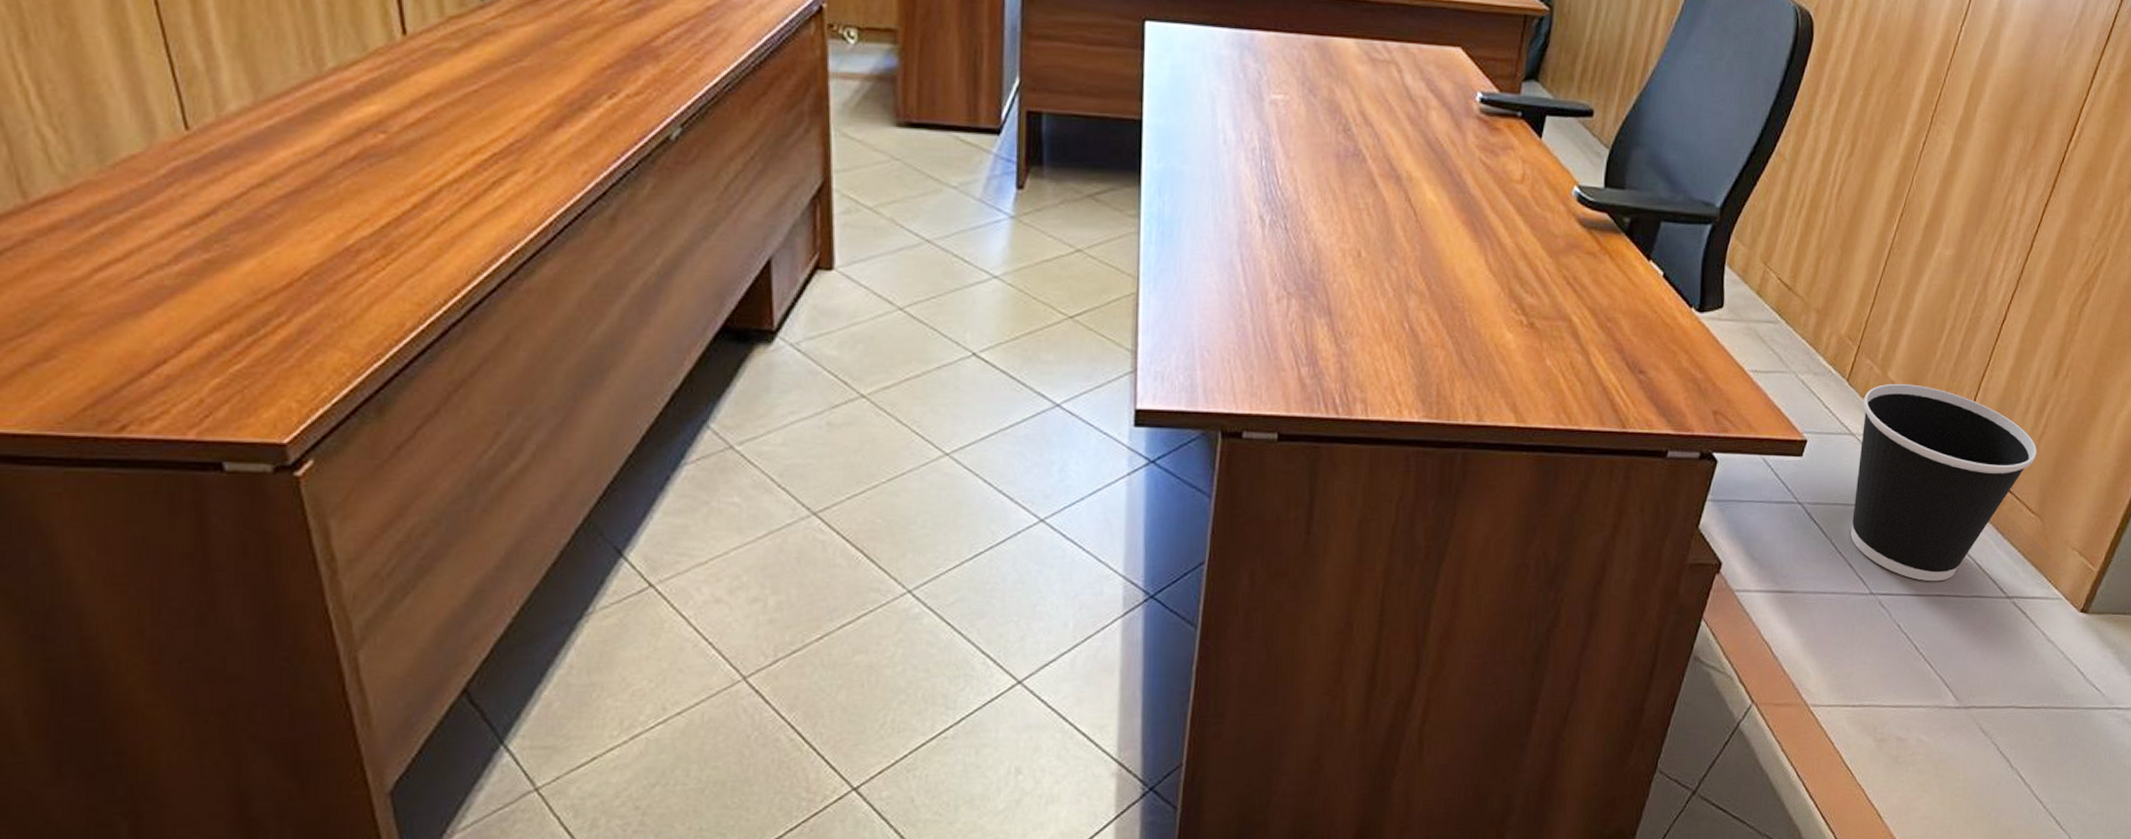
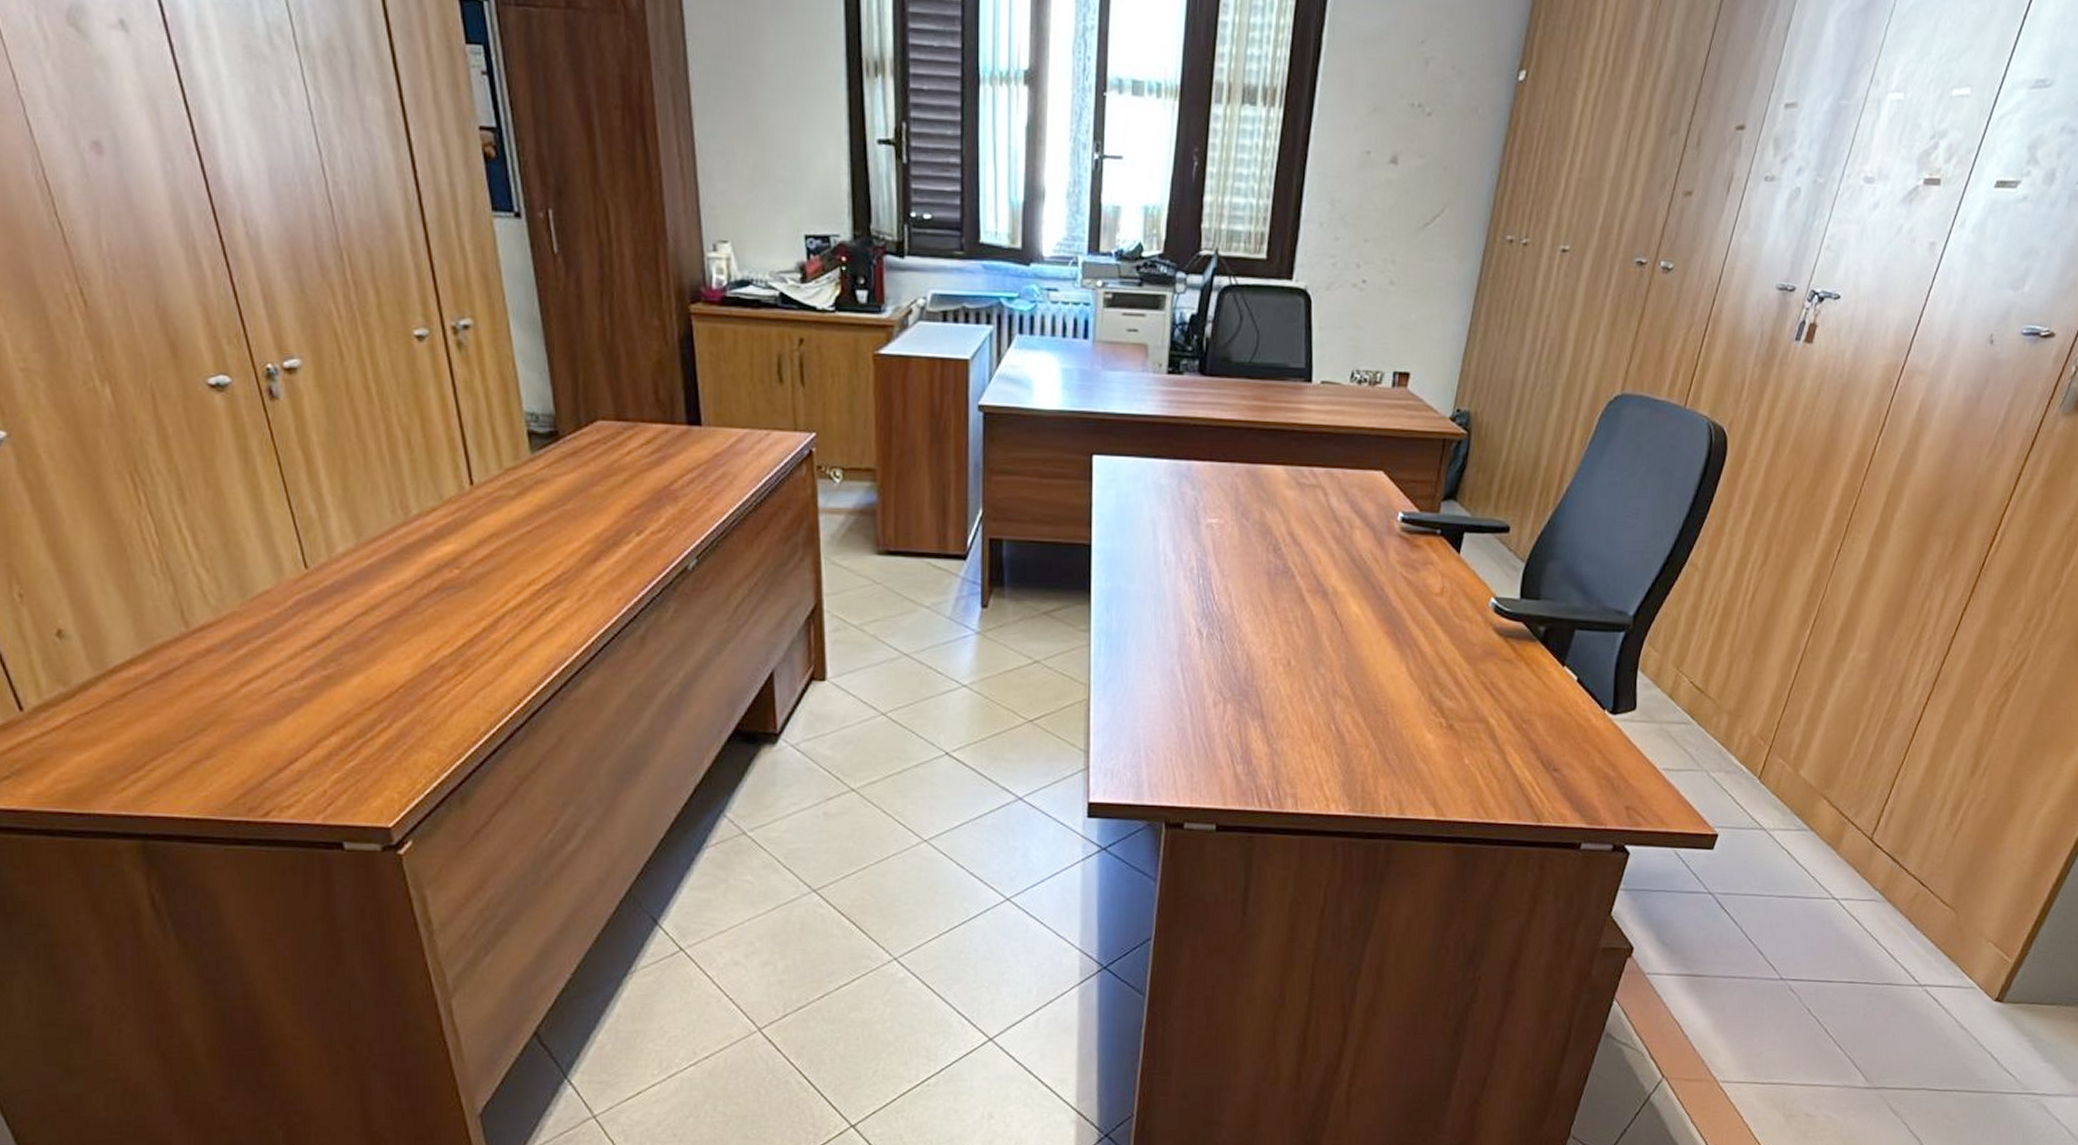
wastebasket: present [1850,384,2037,582] -> none [1761,782,1952,969]

